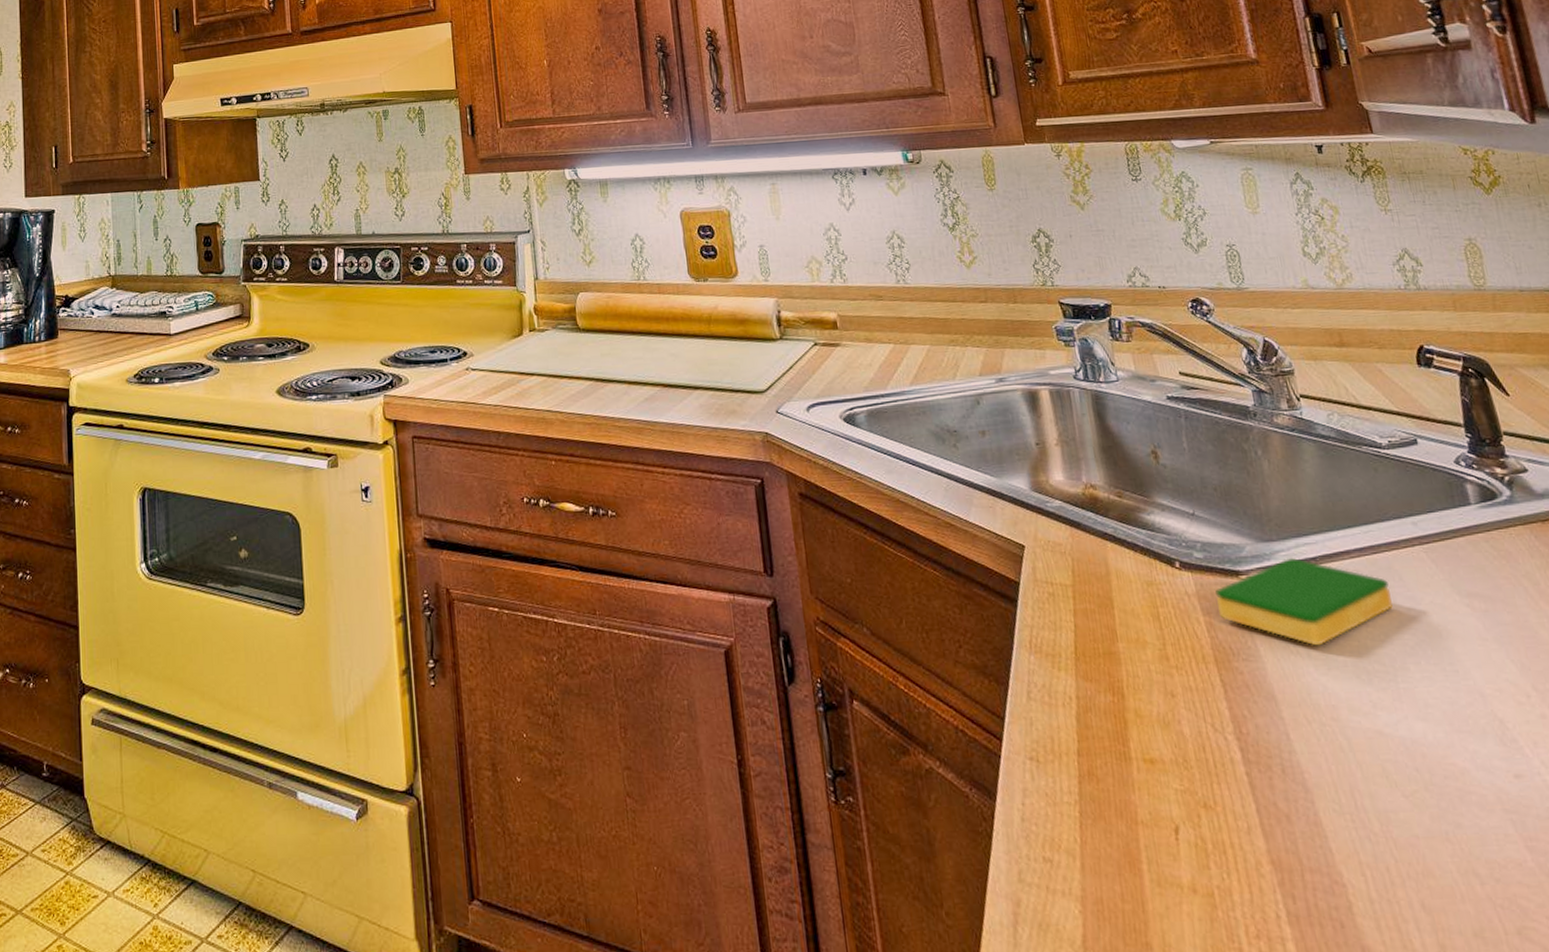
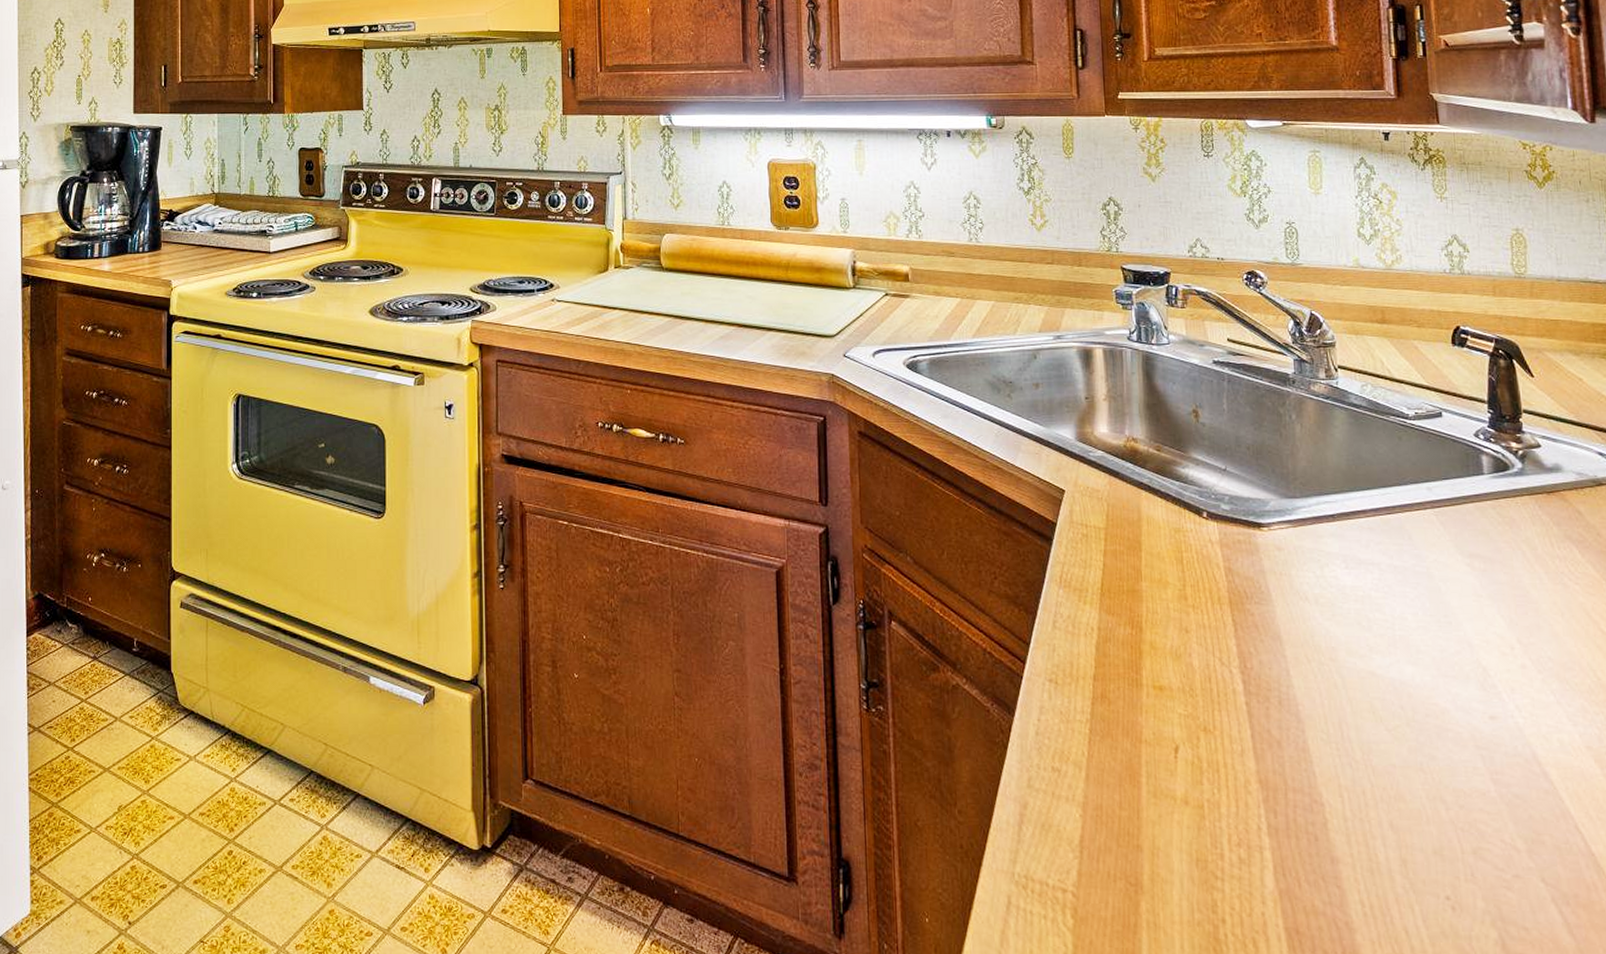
dish sponge: present [1215,558,1393,646] -> none [1237,514,1399,594]

